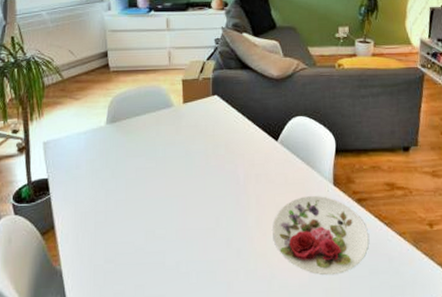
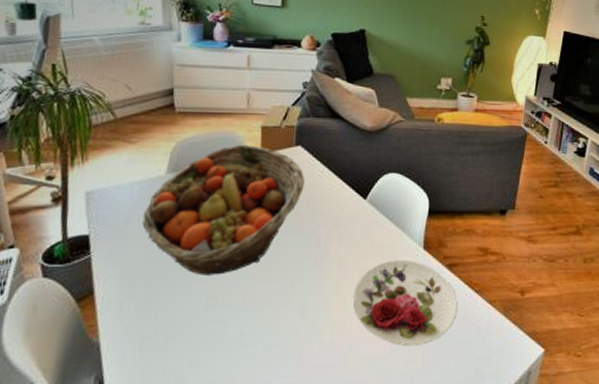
fruit basket: none [89,97,222,212] -> present [142,145,305,275]

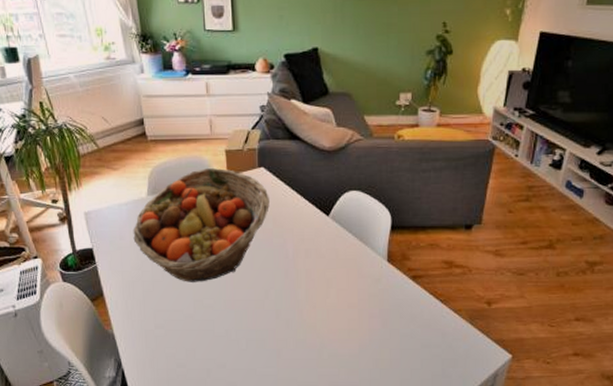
plate: present [353,260,457,346] -> none [323,272,422,347]

